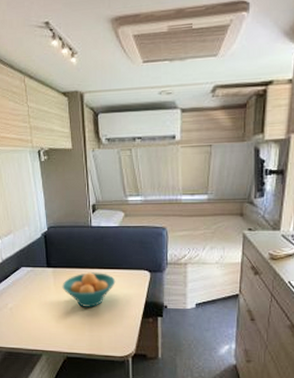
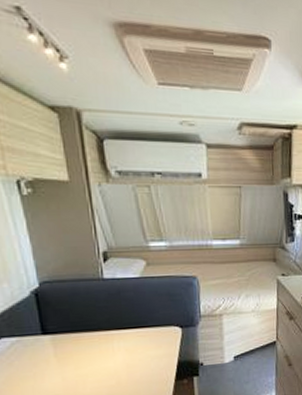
fruit bowl: present [62,272,116,307] -> none [66,333,140,379]

